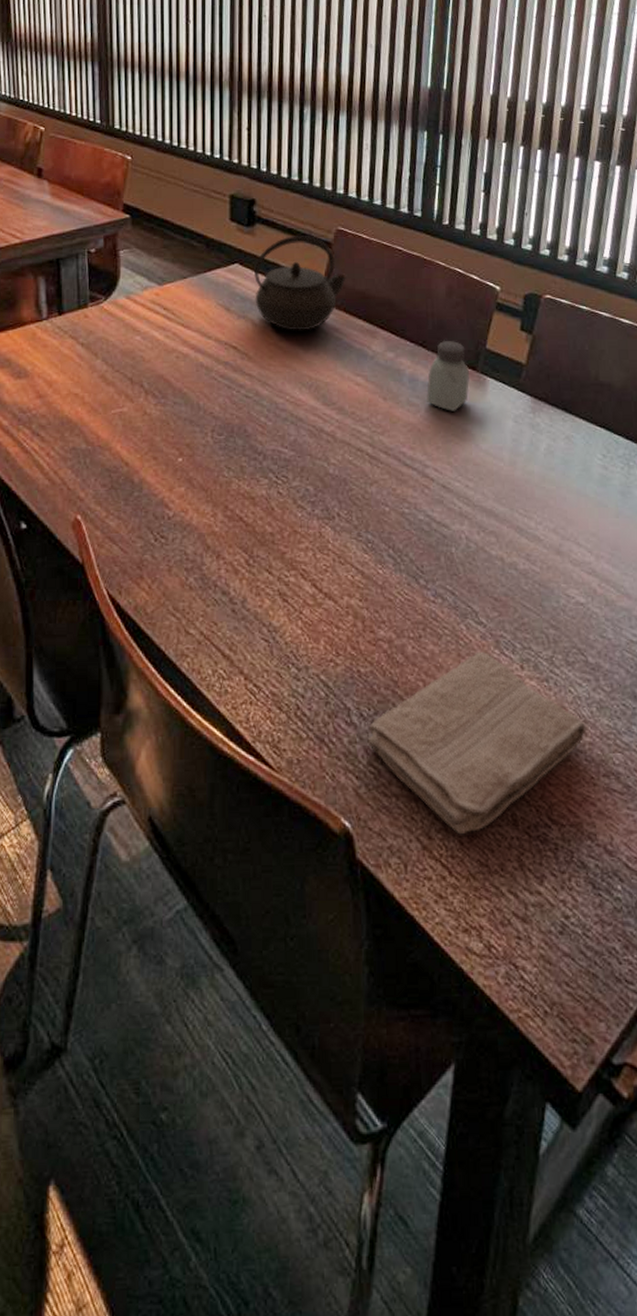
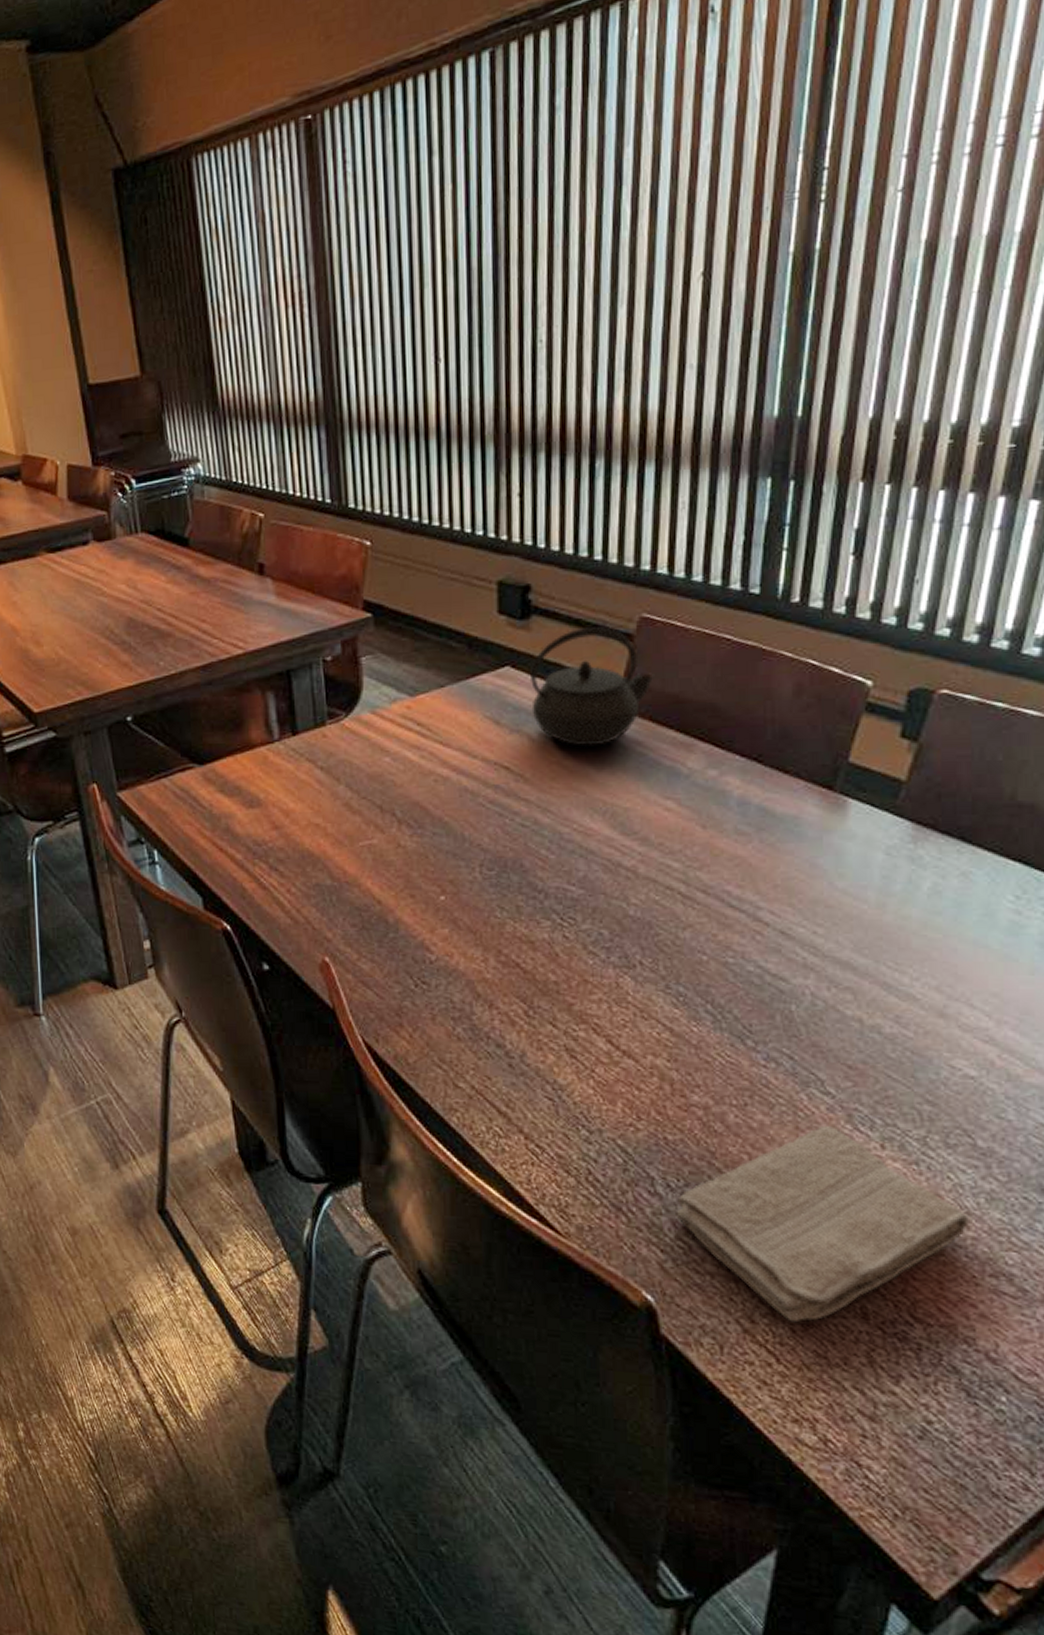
saltshaker: present [426,340,470,411] -> none [762,752,824,842]

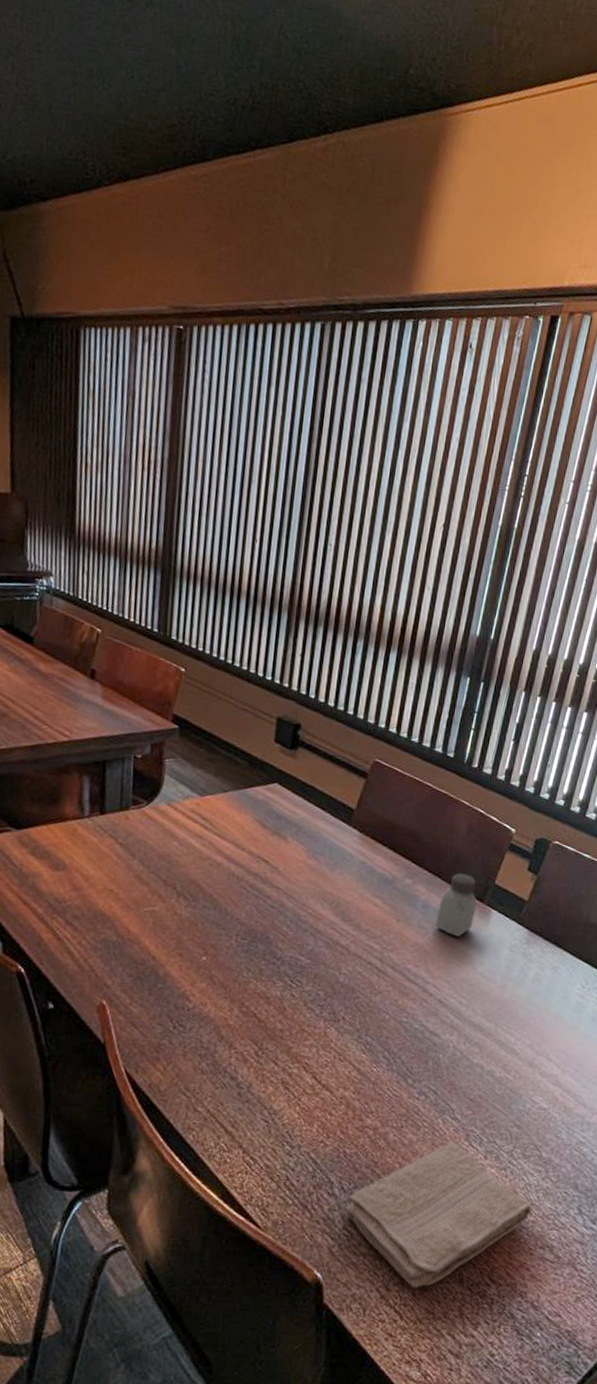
kettle: present [529,627,655,747] -> none [289,762,379,853]
saltshaker: none [762,752,824,842] -> present [436,872,477,937]

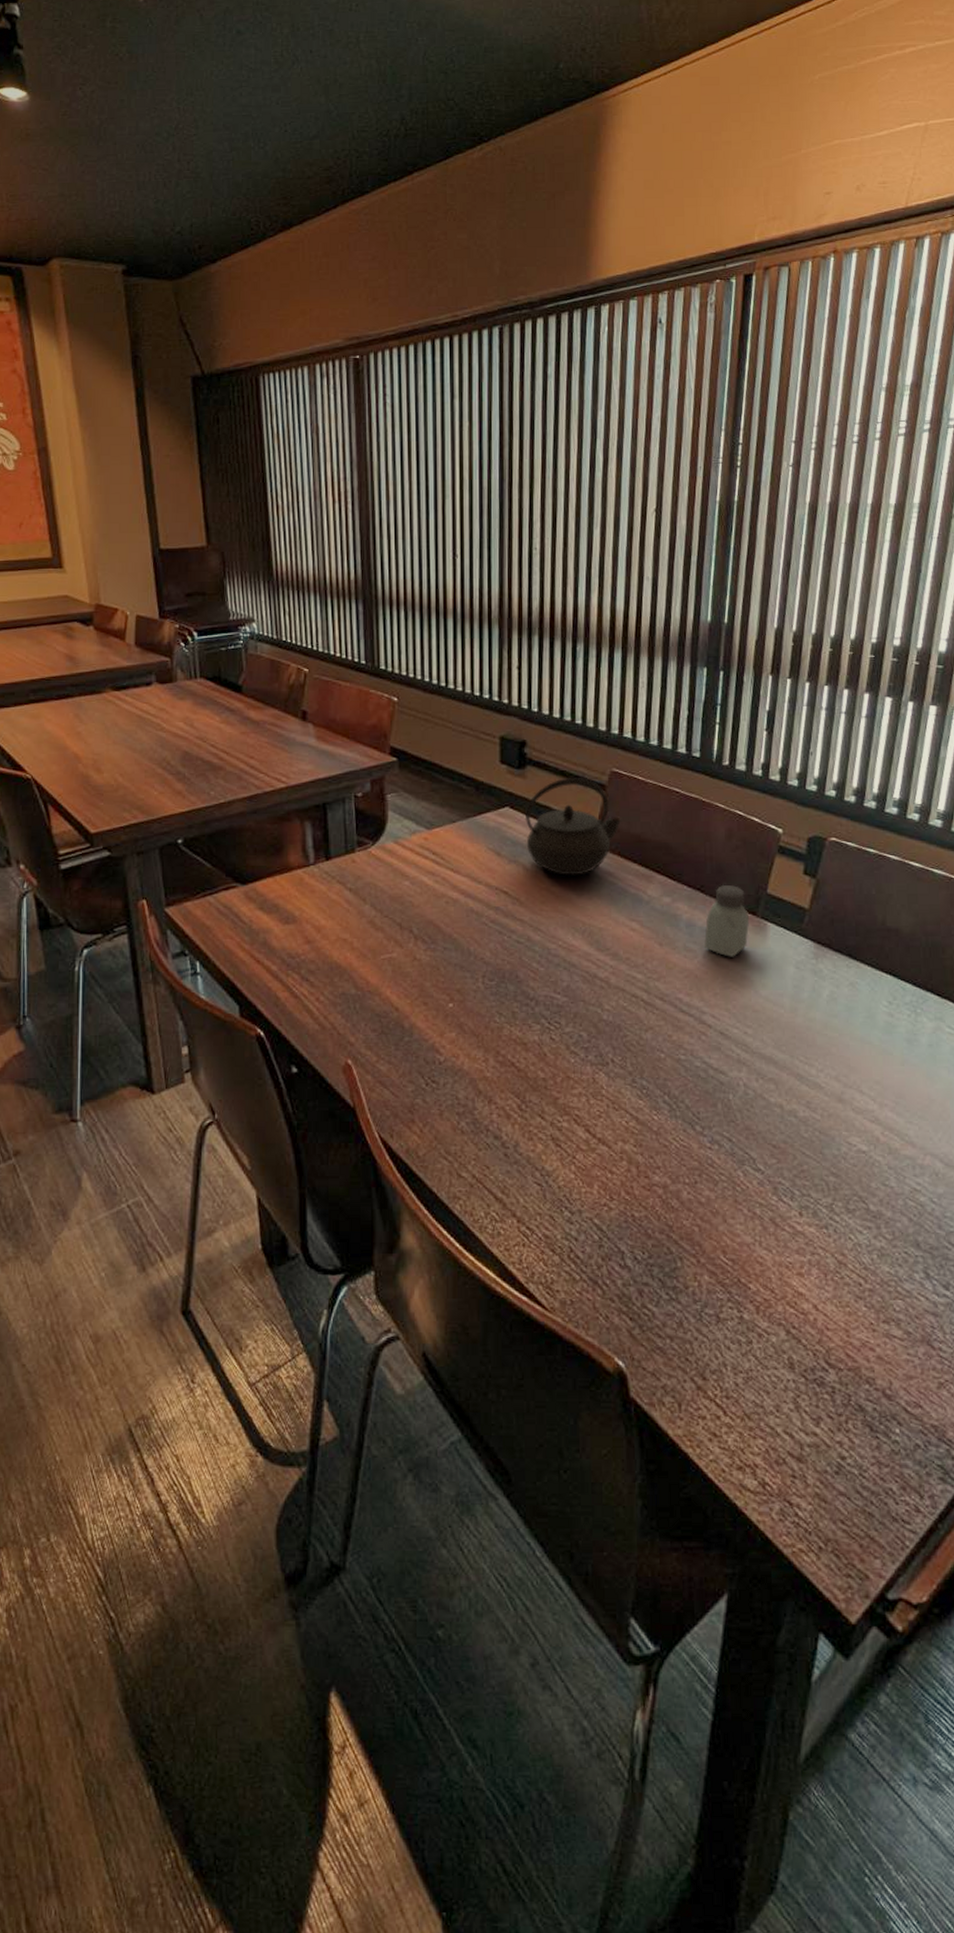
kettle: none [289,762,379,853] -> present [524,778,622,876]
washcloth: present [345,1143,532,1288] -> none [641,1199,867,1376]

